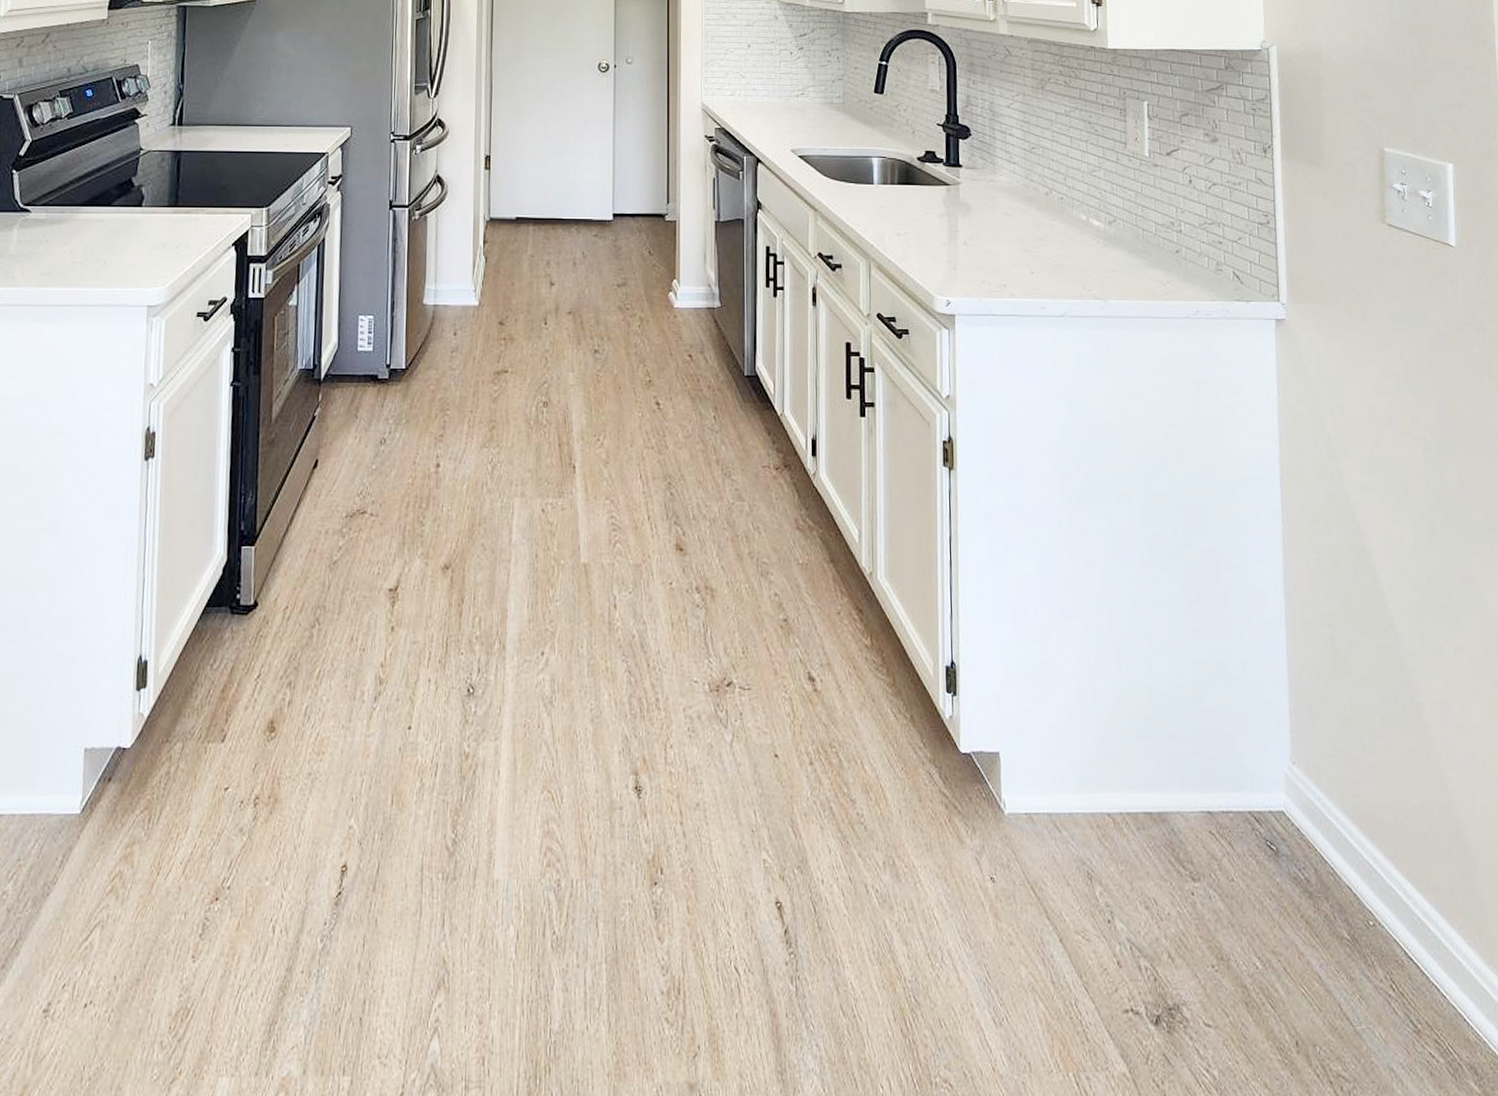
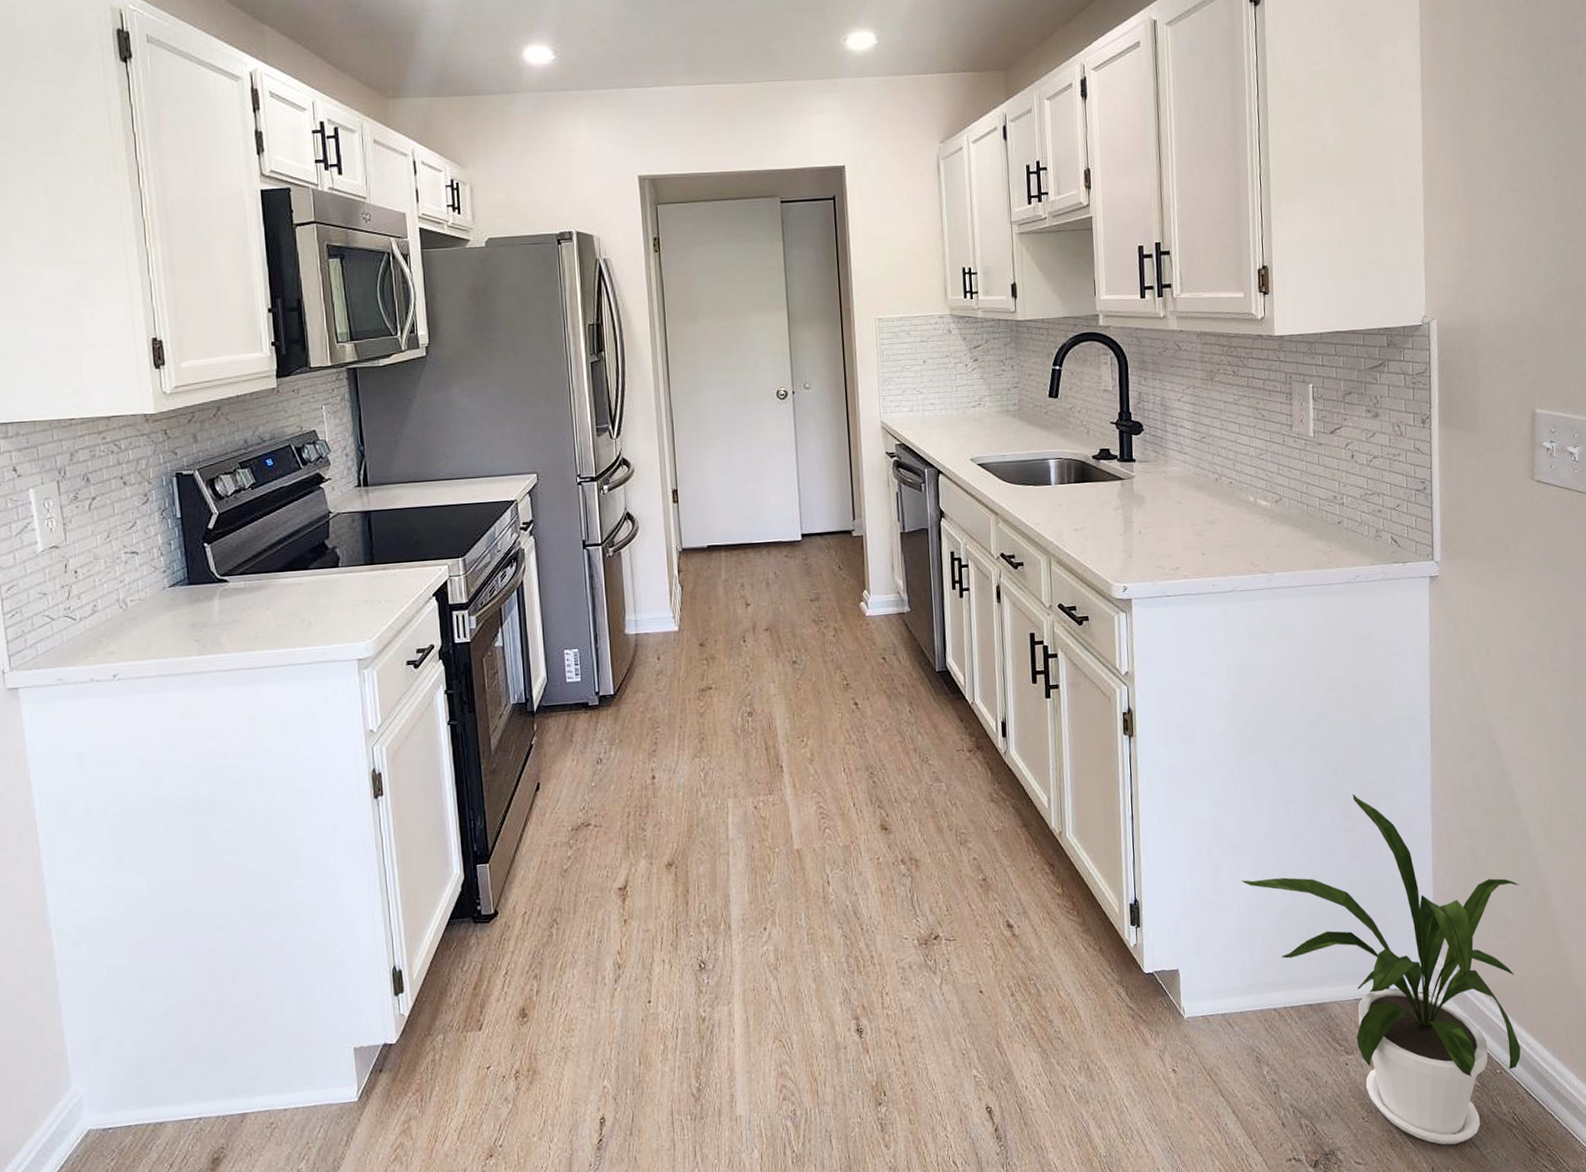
house plant: none [1071,560,1397,1014] -> present [1241,793,1521,1145]

